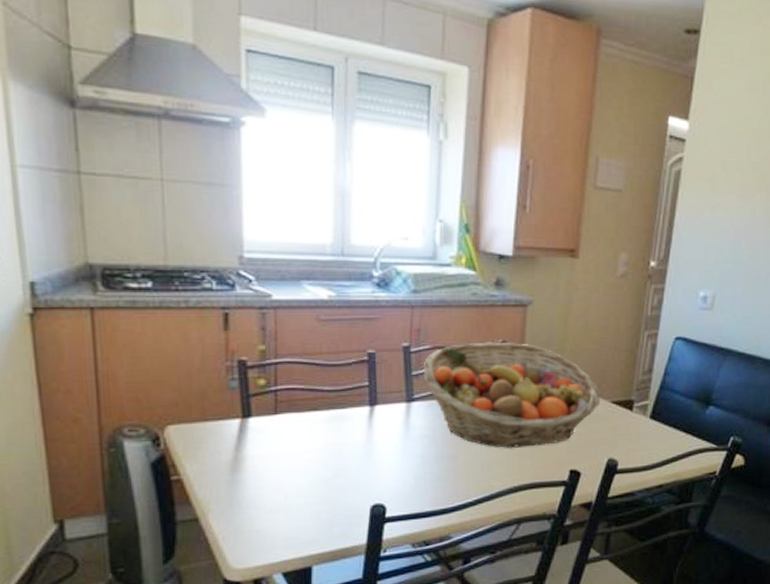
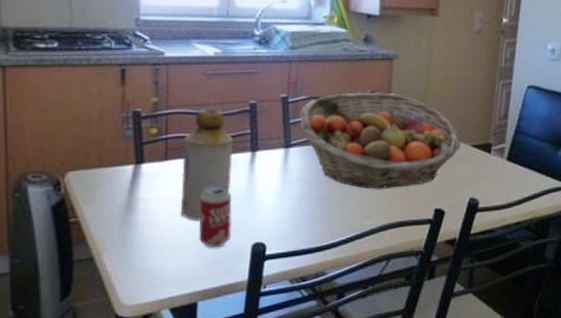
bottle: none [292,358,350,481] -> present [180,108,233,222]
beverage can: none [313,441,349,510] -> present [199,184,232,248]

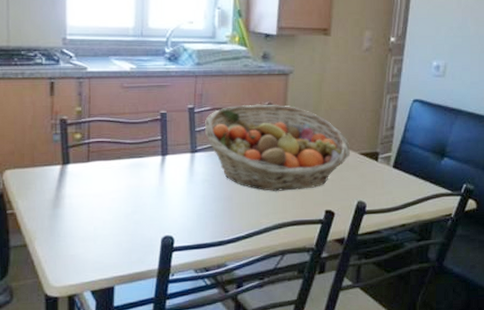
bottle: present [180,108,233,222] -> none [100,117,146,216]
beverage can: present [199,184,232,248] -> none [116,184,145,240]

